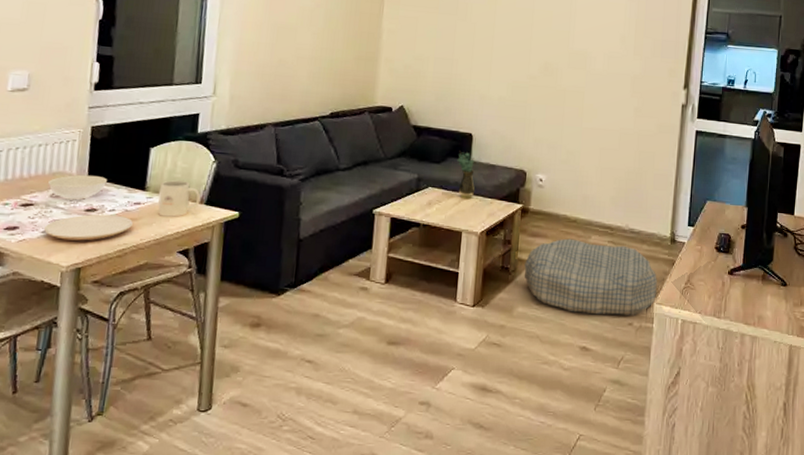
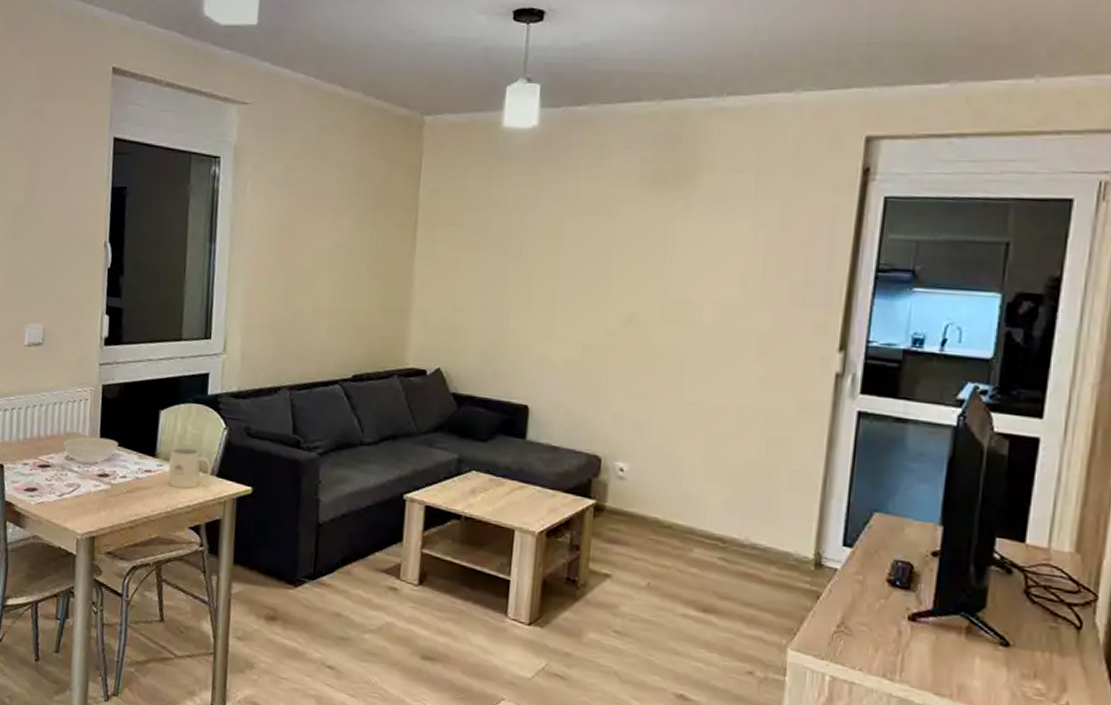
plate: present [44,214,134,241] -> none [60,480,145,509]
vase: present [457,151,475,200] -> none [508,427,532,490]
dog bed: present [524,238,657,316] -> none [597,549,793,662]

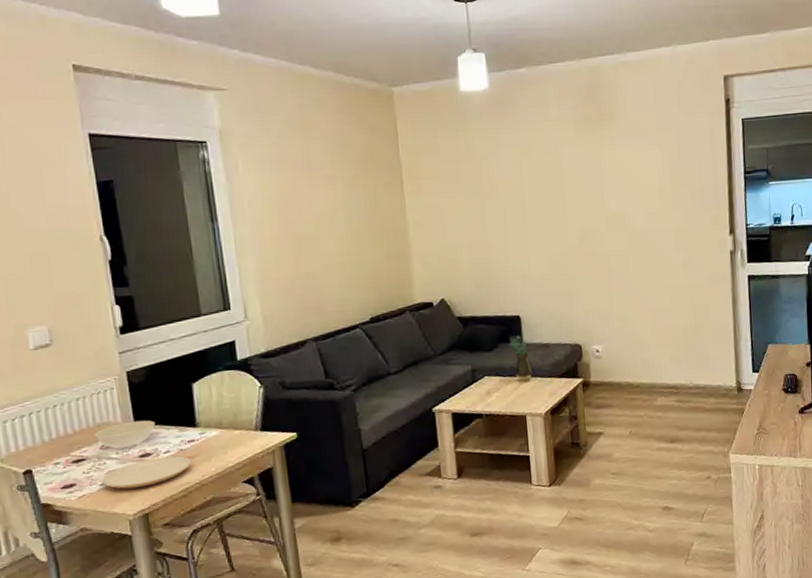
plate: none [60,480,145,509] -> present [102,455,192,489]
mug: present [168,447,212,489] -> none [210,411,255,450]
vase: none [508,427,532,490] -> present [508,334,533,383]

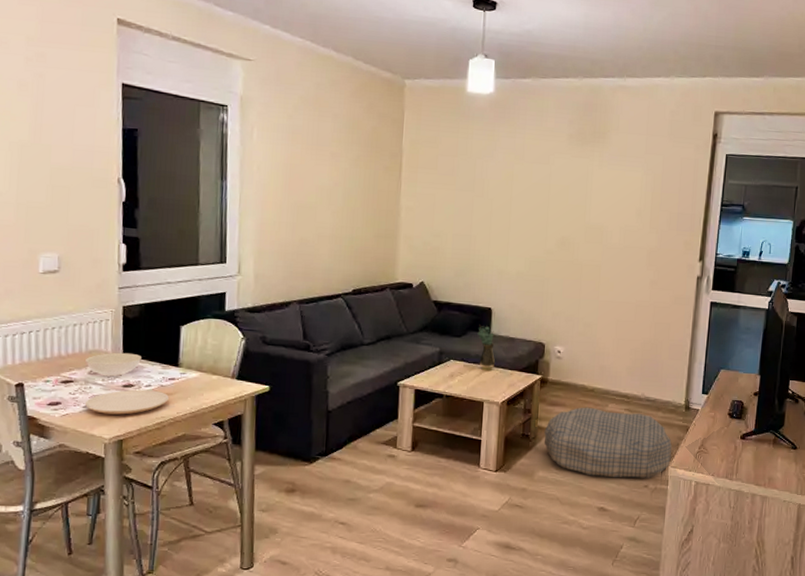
dog bed: none [594,402,730,476] -> present [543,407,672,478]

